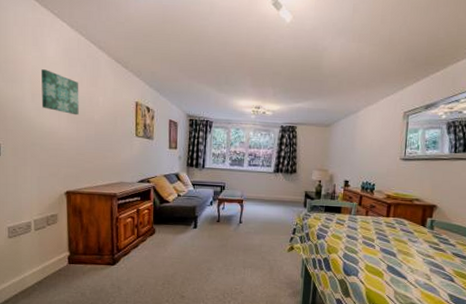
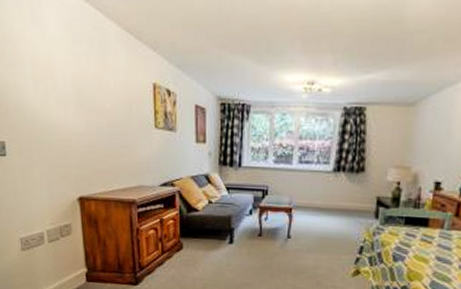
wall art: present [40,69,79,116] -> none [41,48,87,104]

